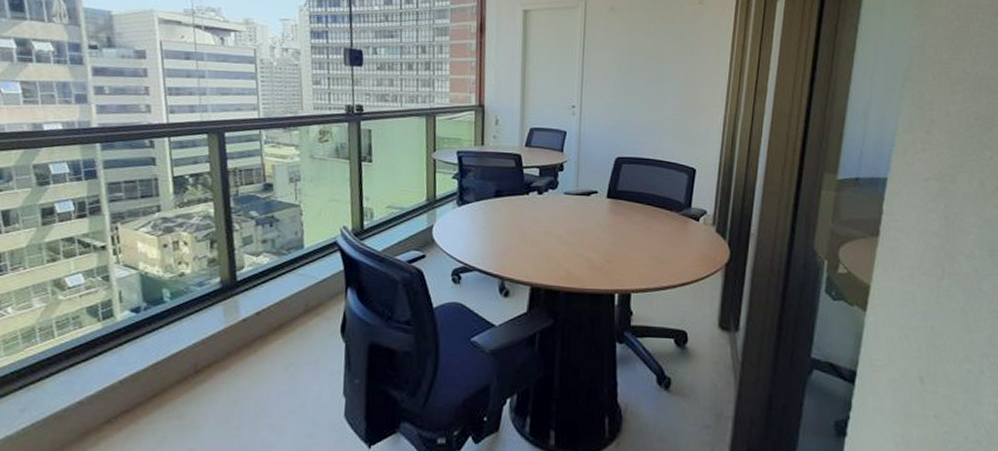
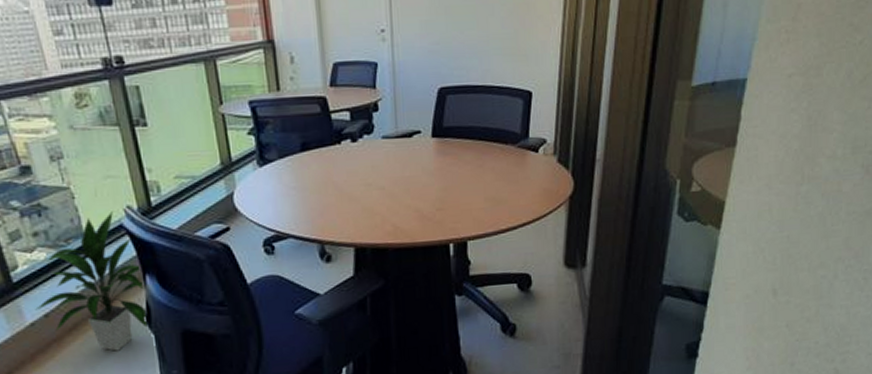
indoor plant: none [250,229,347,355] -> present [35,211,149,352]

